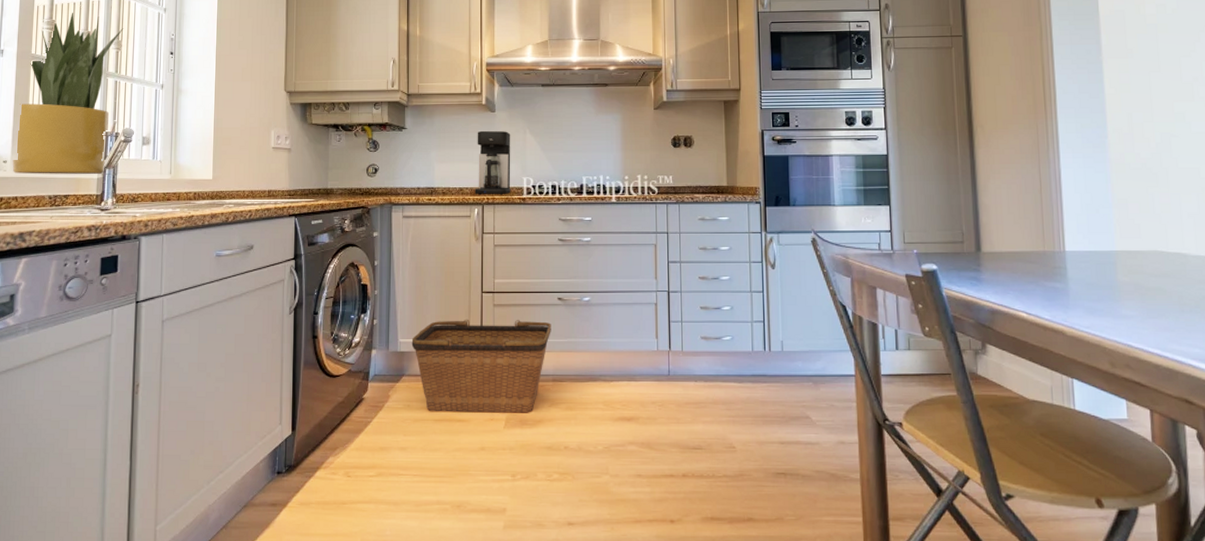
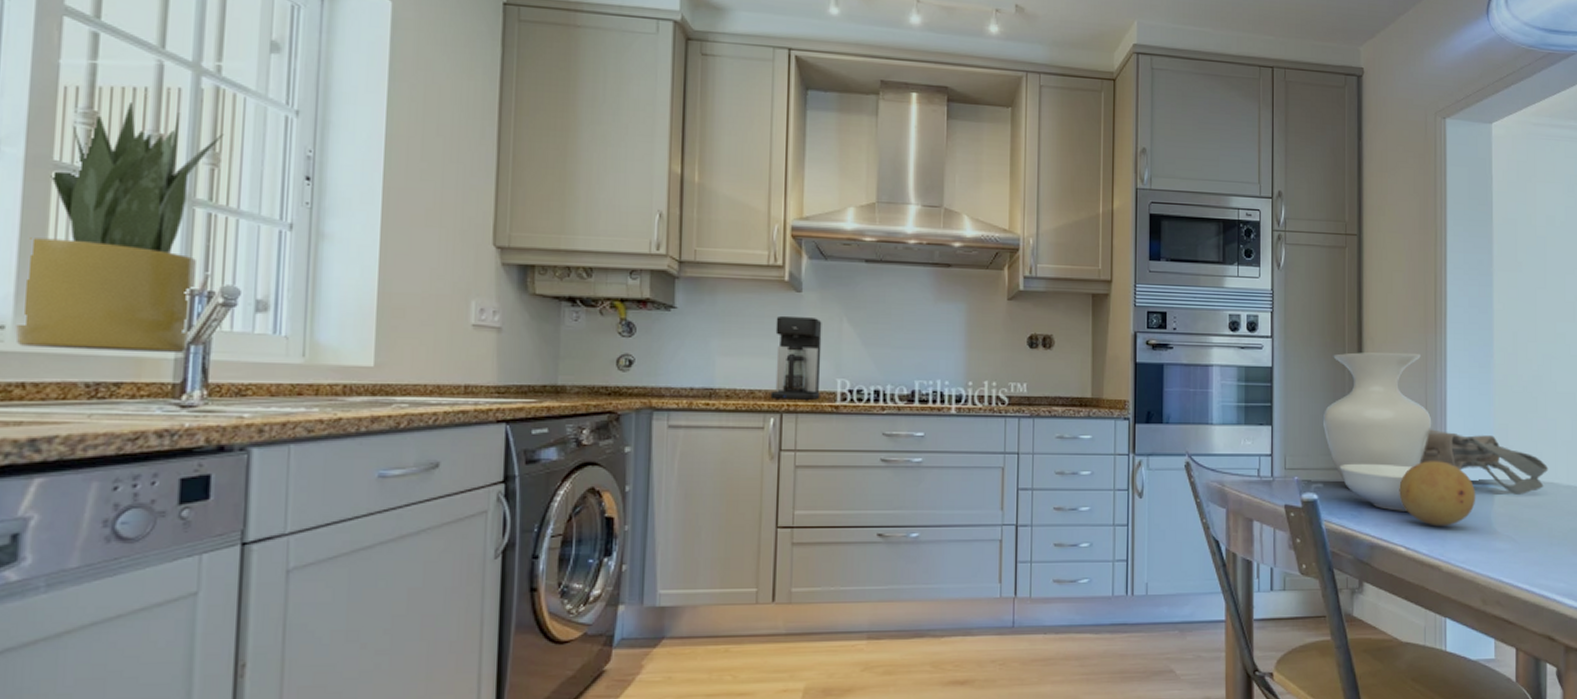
bicycle basket: present [411,319,551,413] -> none [676,562,868,685]
vase: none [937,137,1048,257] -> present [1322,352,1432,486]
bowl: none [956,237,1030,280] -> present [1339,463,1413,511]
fruit: none [1017,234,1098,294] -> present [1399,461,1476,527]
tote bag: none [1037,205,1175,264] -> present [1419,429,1549,495]

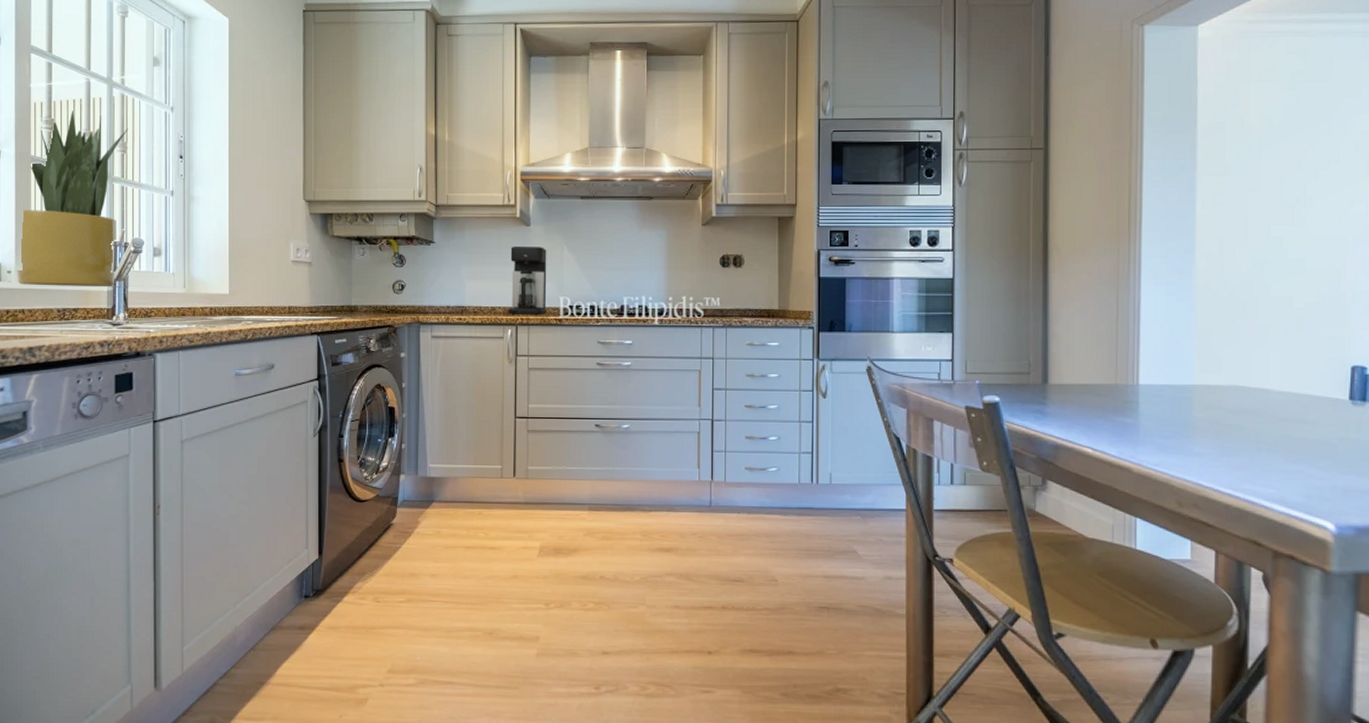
vase: present [1322,352,1432,486] -> none [1005,261,1124,389]
bowl: present [1339,463,1413,511] -> none [1022,368,1102,414]
fruit: present [1399,461,1476,527] -> none [1086,366,1173,430]
tote bag: present [1419,429,1549,495] -> none [1109,335,1258,400]

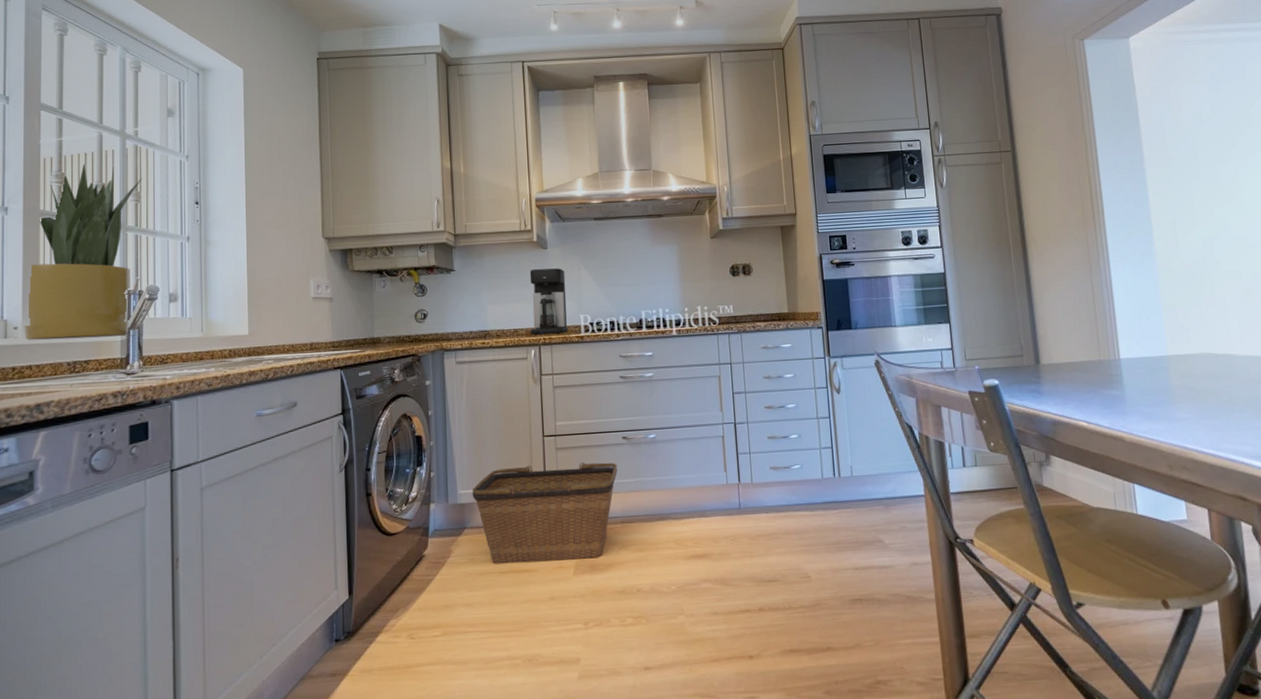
bicycle basket: none [441,444,588,542] -> present [472,462,618,564]

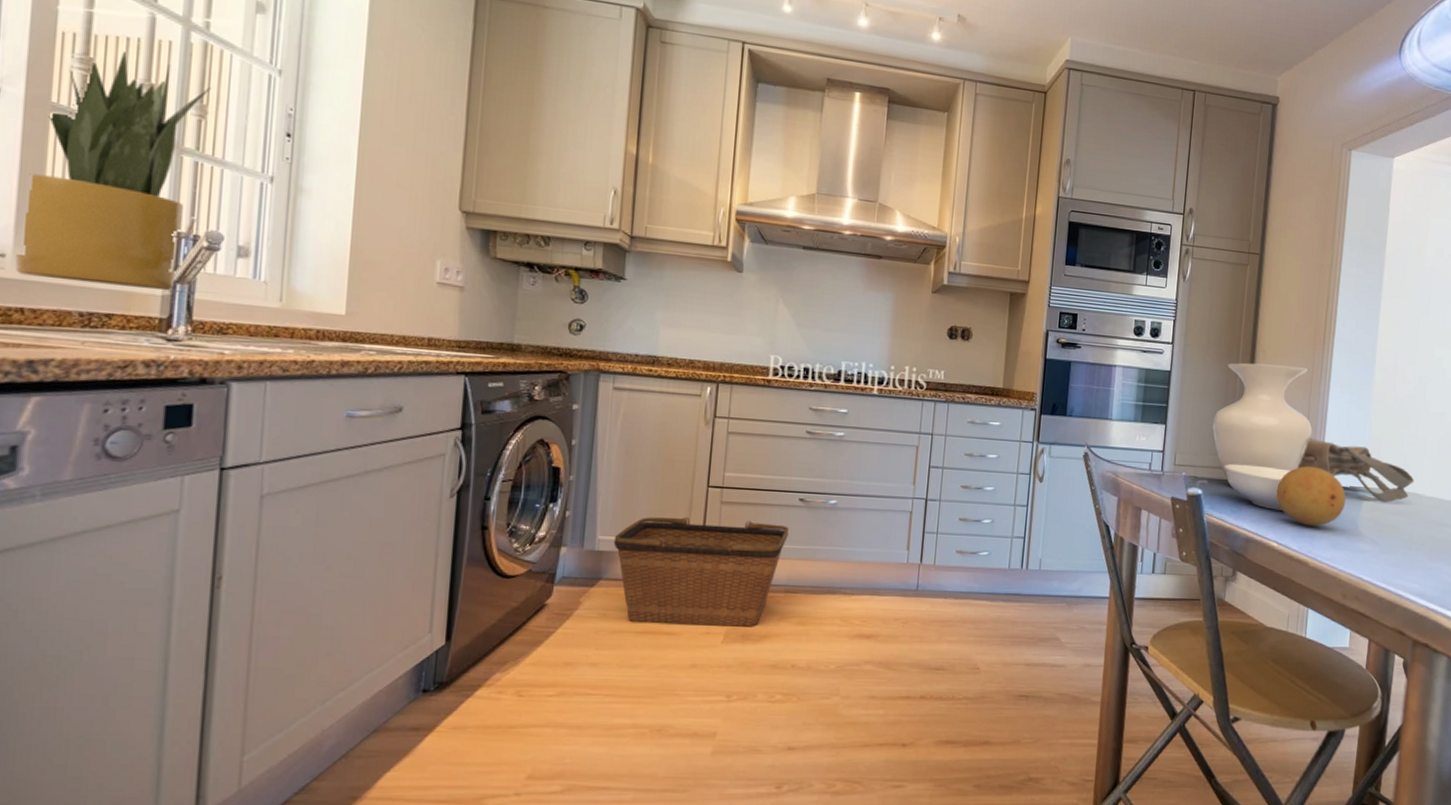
coffee maker: present [529,268,568,336] -> none [708,293,760,374]
vase: none [995,248,1101,371] -> present [1212,363,1313,484]
bowl: none [1016,349,1087,390] -> present [1224,463,1291,510]
fruit: none [1075,342,1152,402] -> present [1276,466,1346,527]
tote bag: none [1092,314,1222,368] -> present [1297,437,1415,503]

